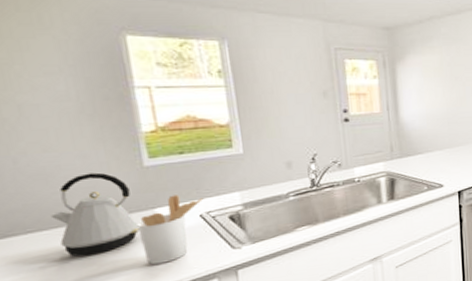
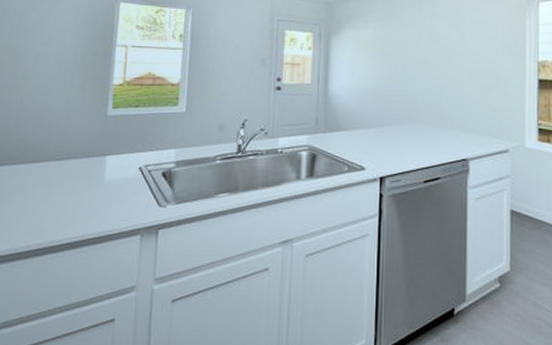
kettle: present [51,172,140,257] -> none [32,116,92,192]
utensil holder: present [137,195,204,265] -> none [89,145,146,211]

